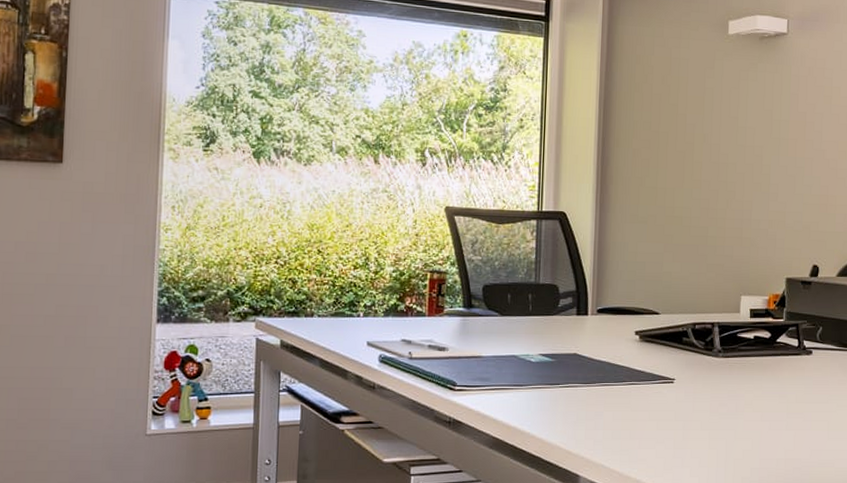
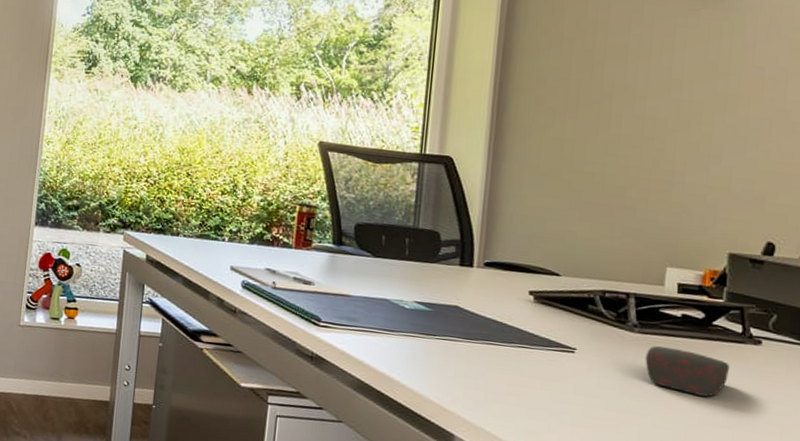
computer mouse: none [728,367,790,406] -> present [645,346,729,397]

